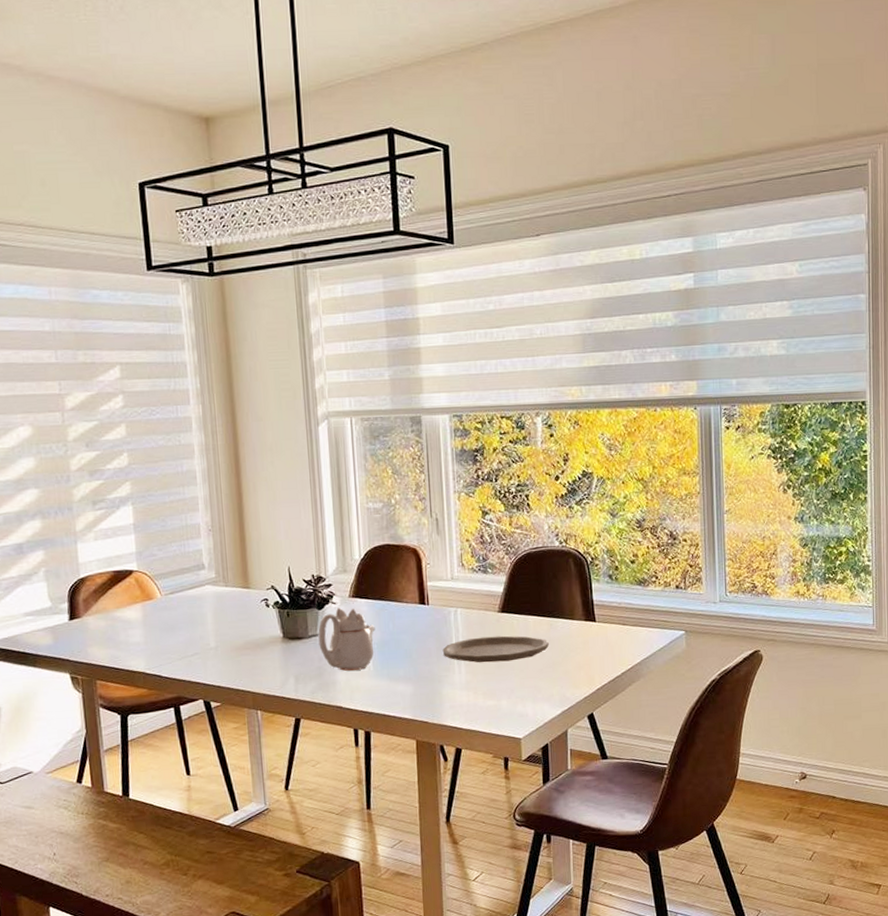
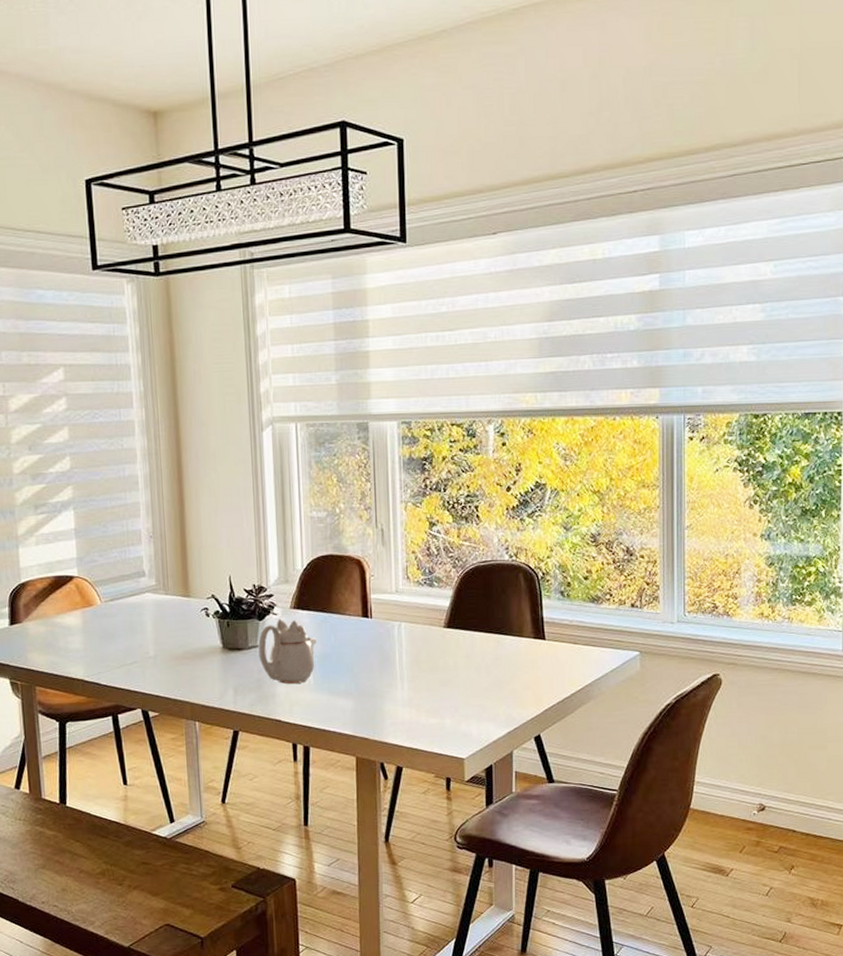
plate: present [442,635,549,663] -> none [385,652,496,680]

